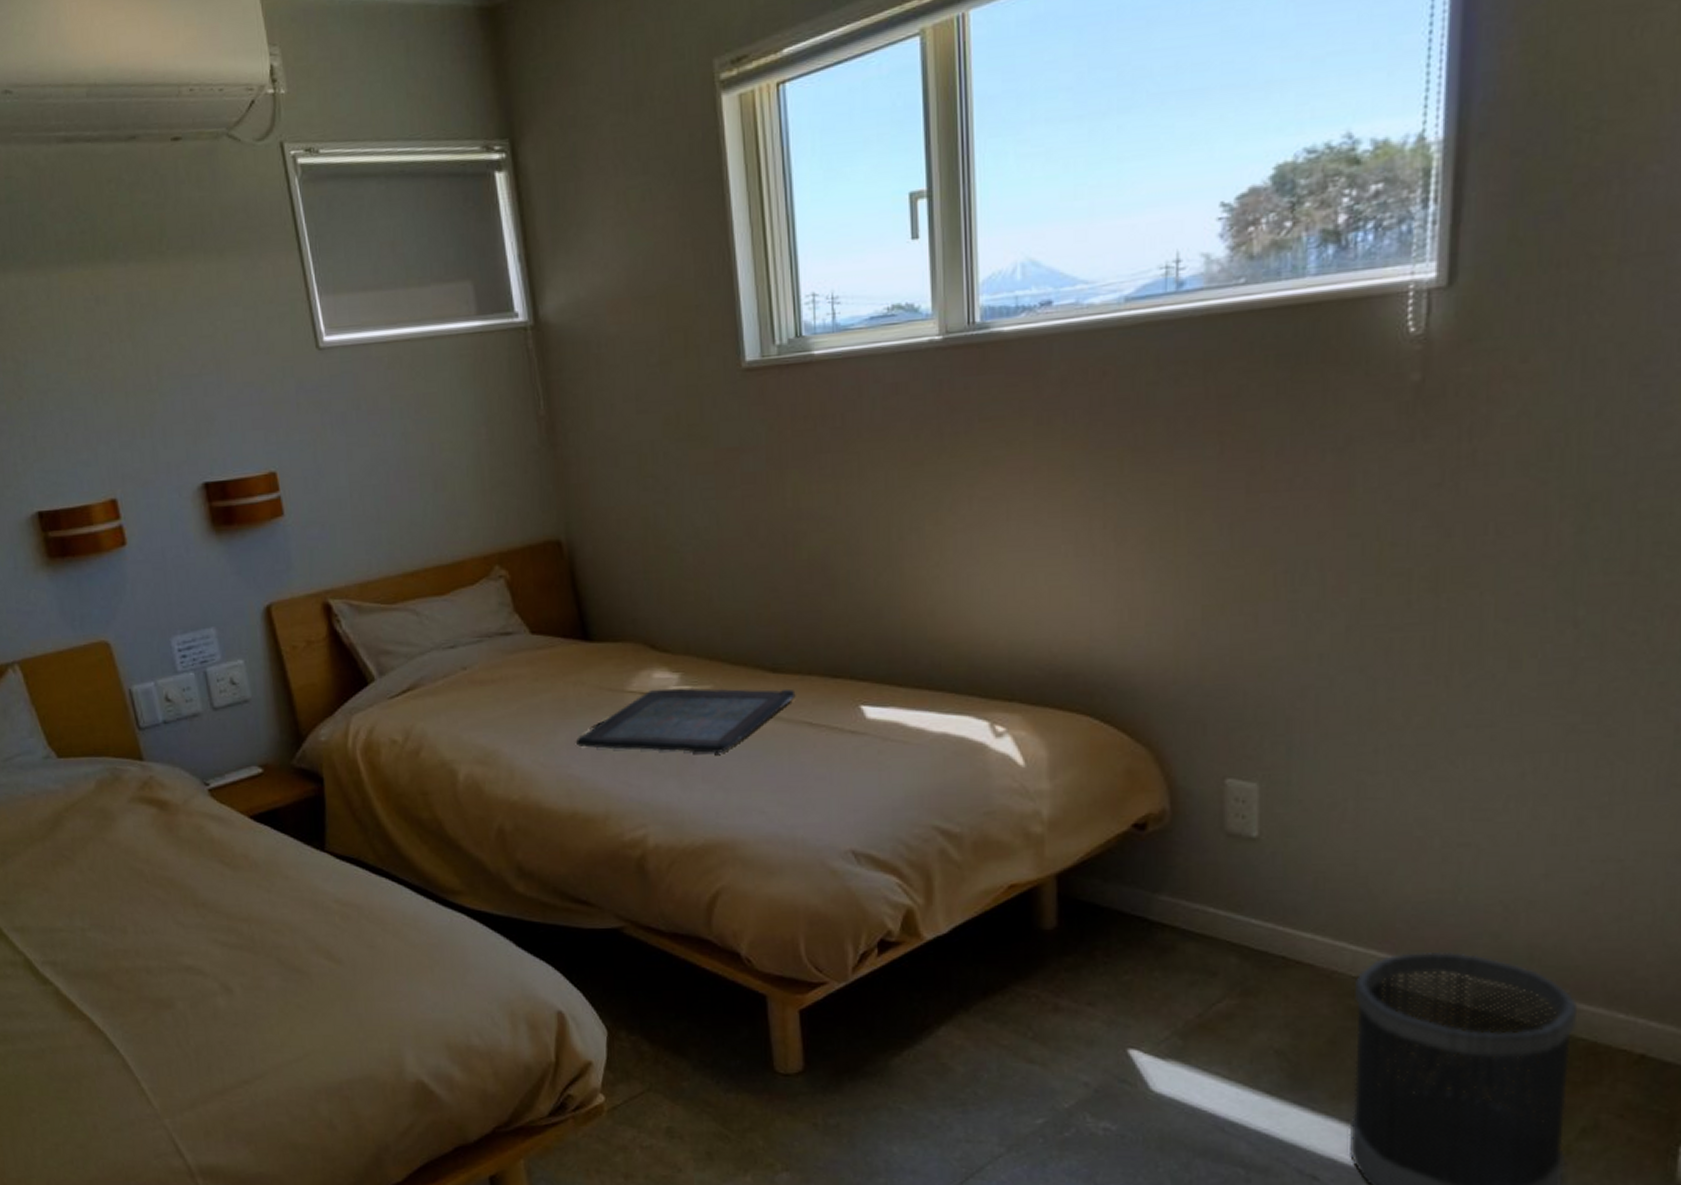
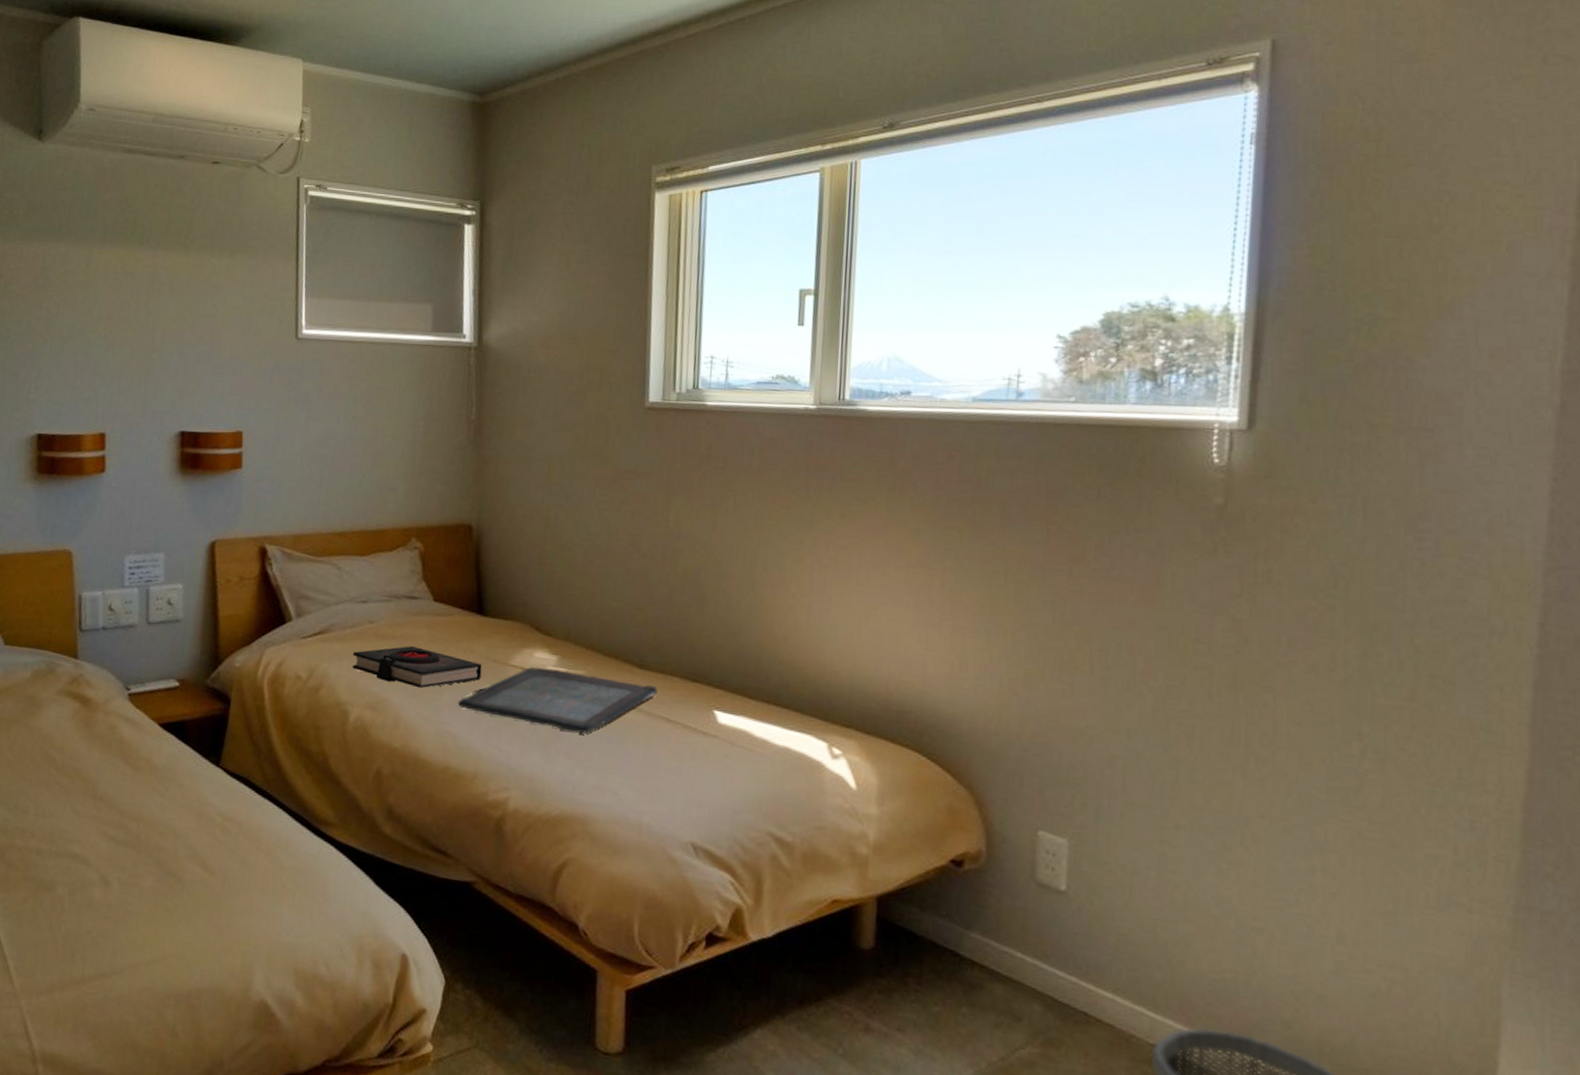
book: none [450,688,598,733] -> present [353,646,483,689]

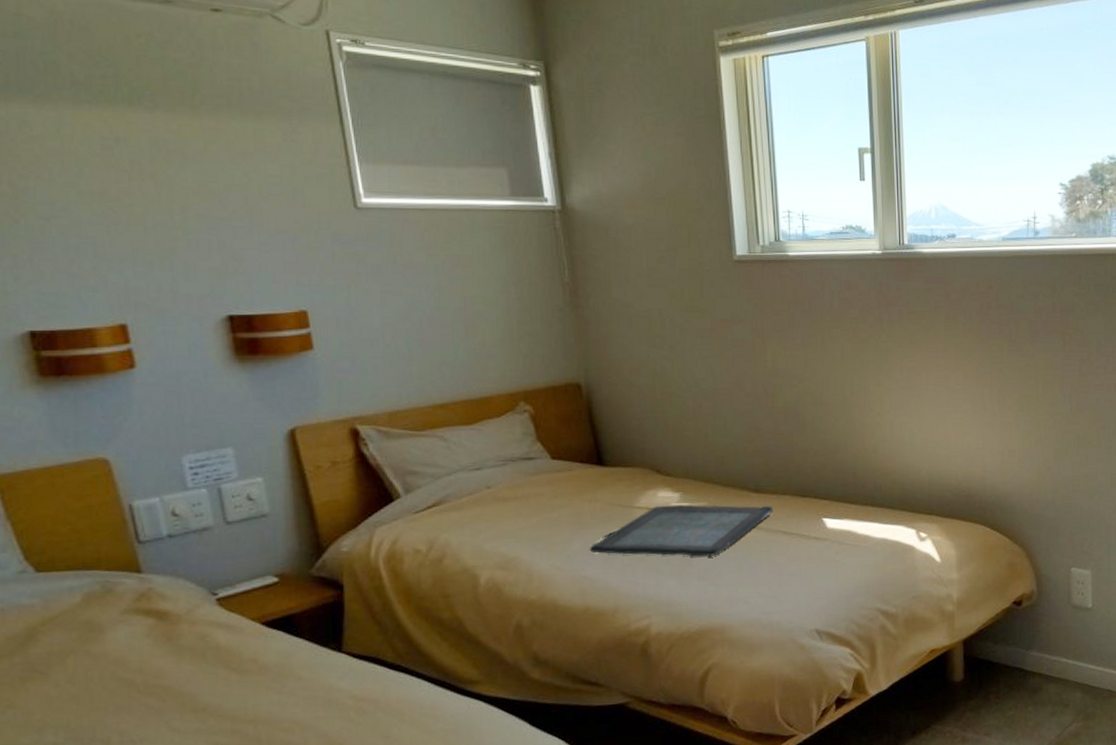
book: present [353,646,483,689] -> none [474,504,609,542]

